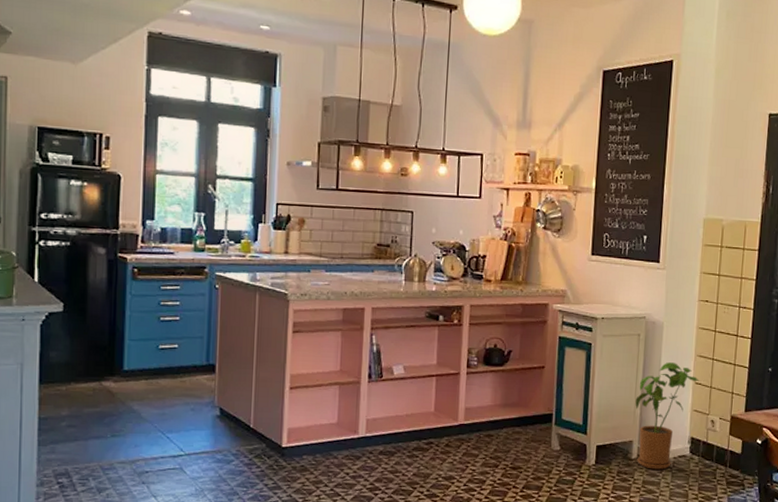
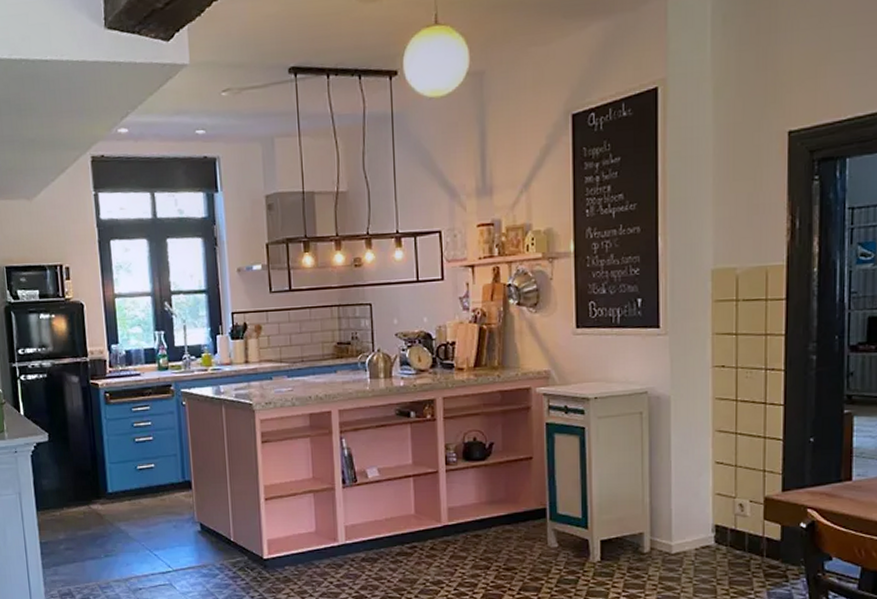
house plant: present [635,362,700,470] -> none [643,441,722,564]

